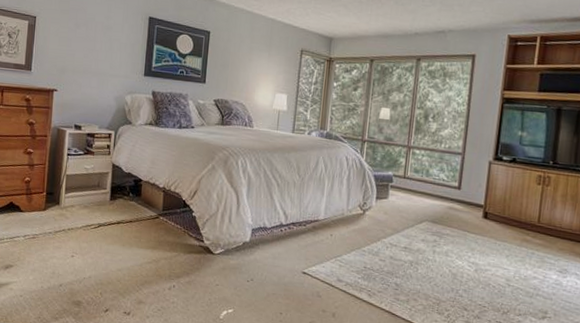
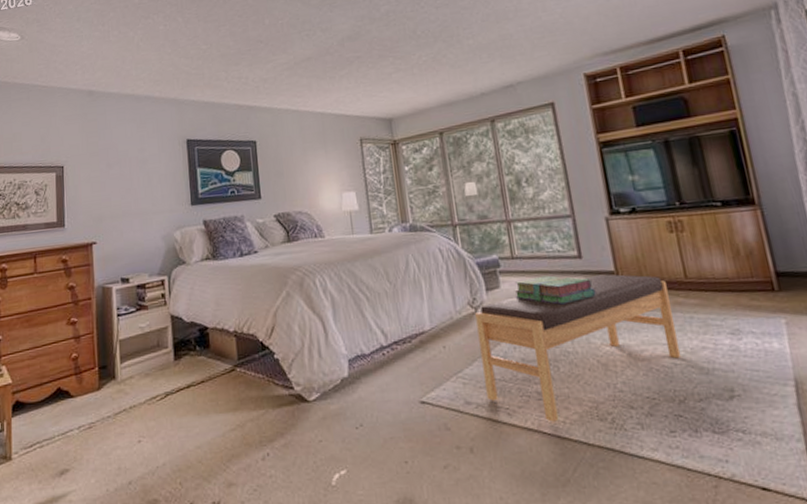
bench: none [356,205,522,308] -> present [475,274,682,422]
stack of books: none [398,196,464,223] -> present [514,275,596,305]

